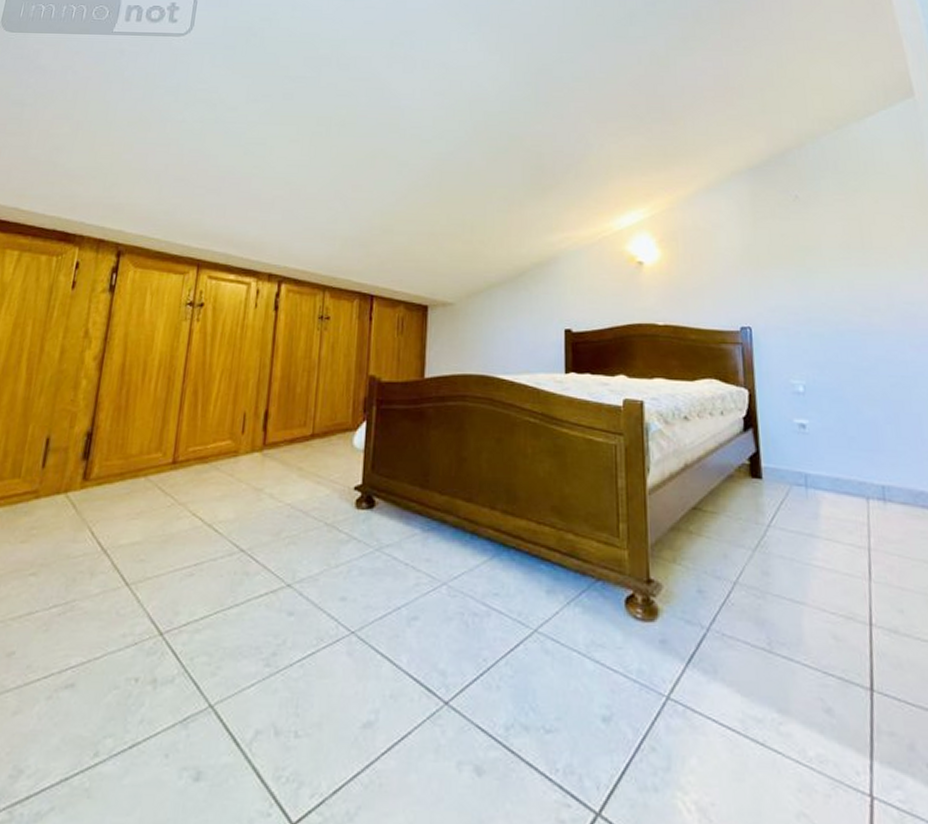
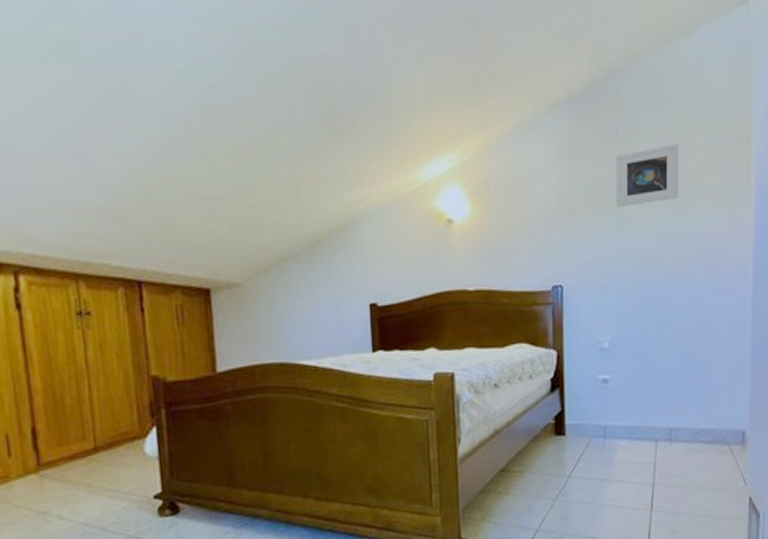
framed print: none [797,208,865,261] -> present [616,144,679,208]

